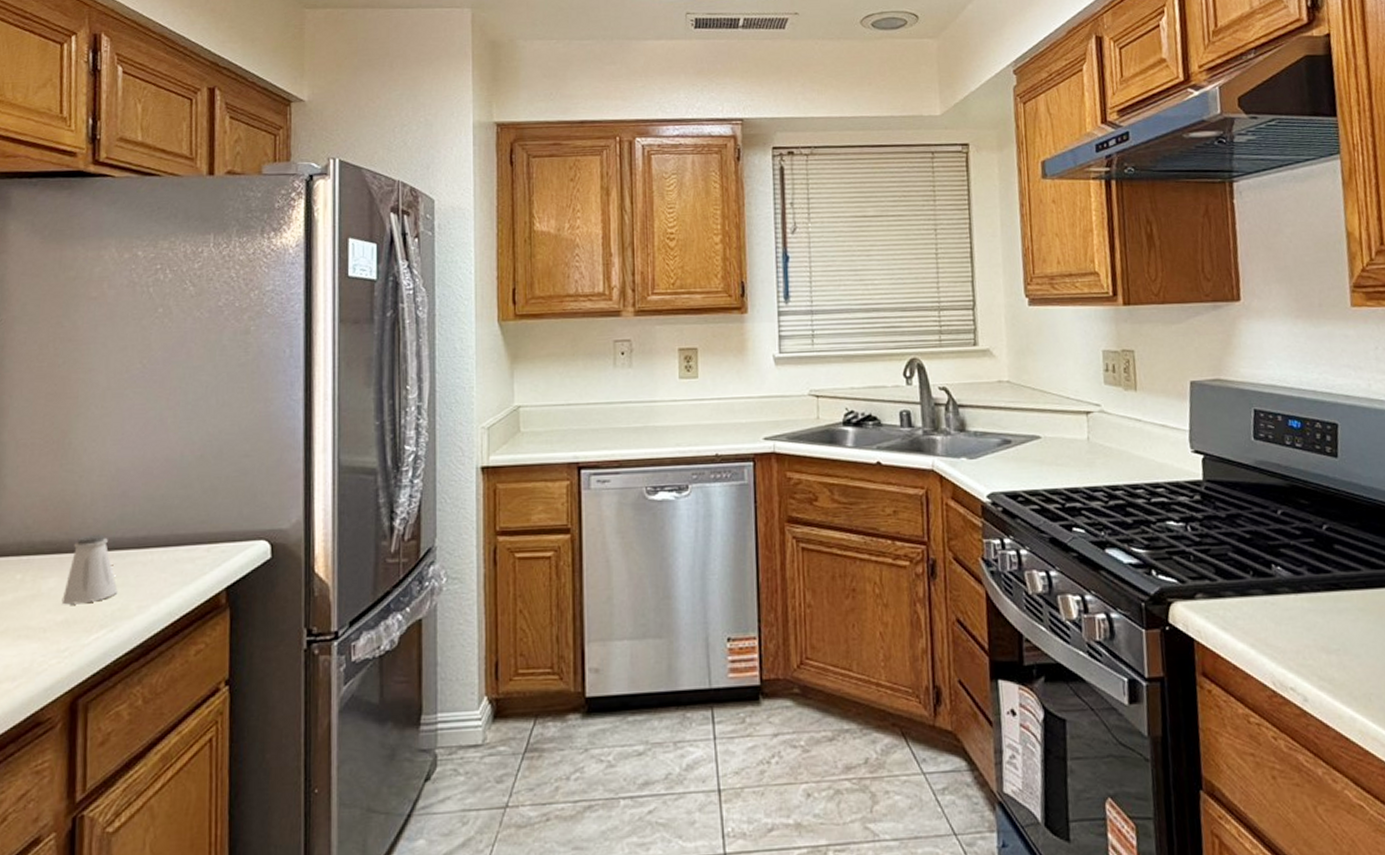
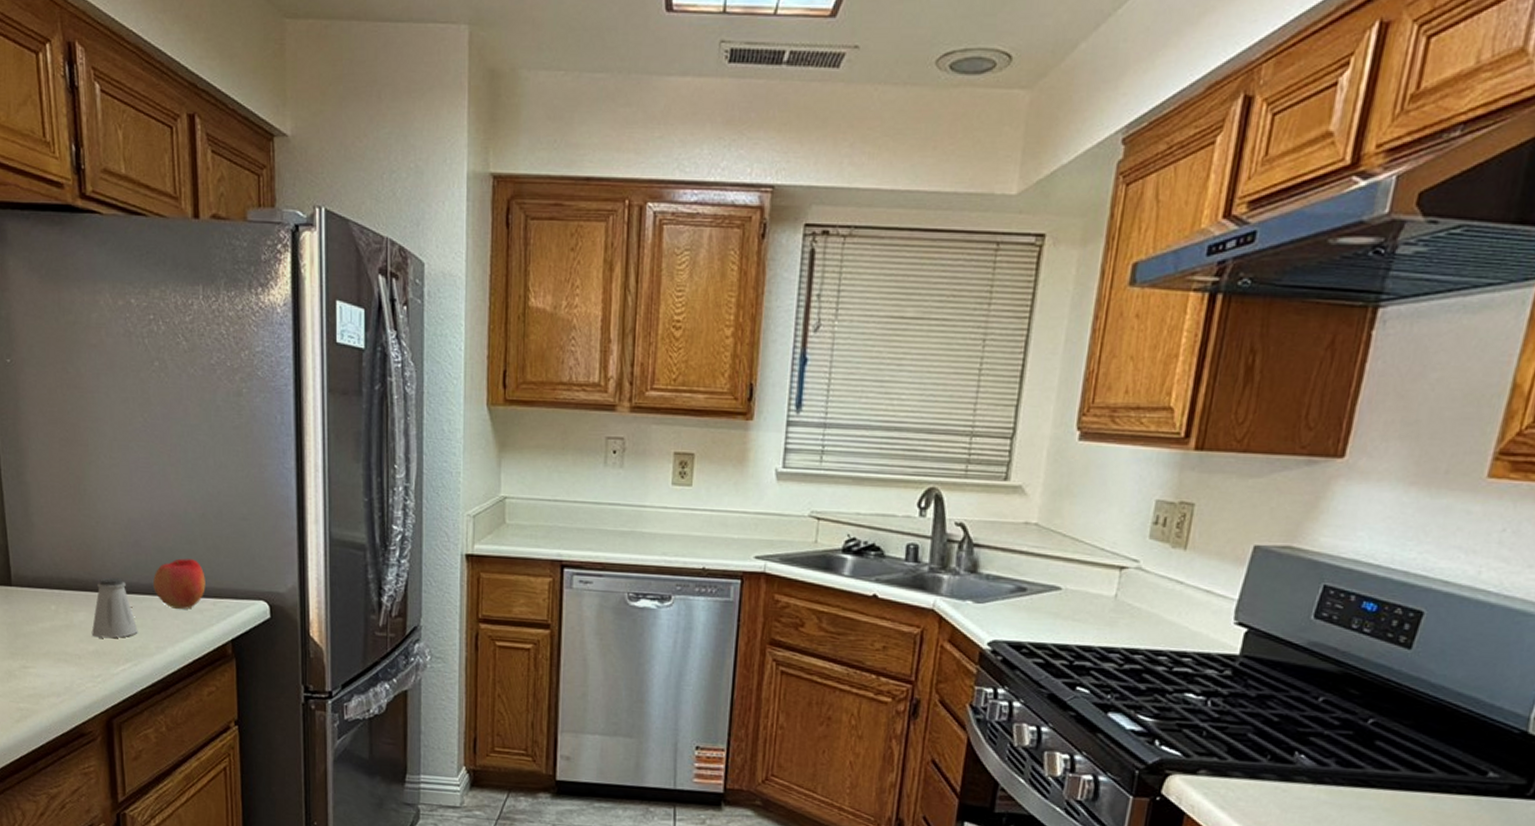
apple: none [140,504,200,561] -> present [153,558,206,609]

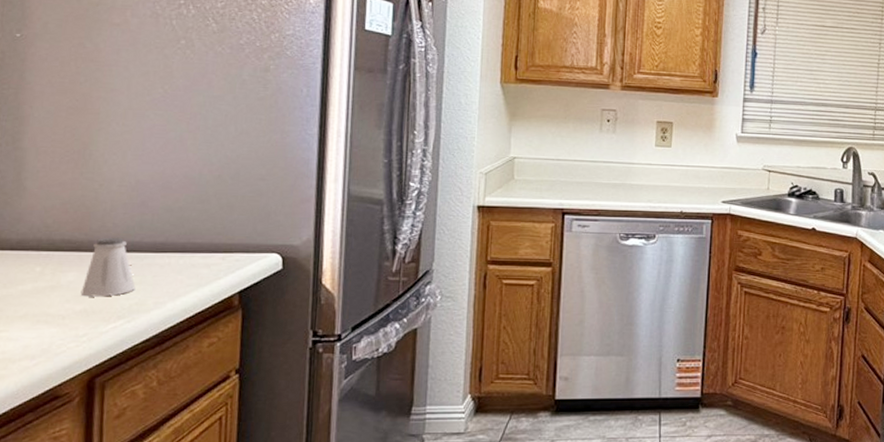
apple: present [153,558,206,609] -> none [158,217,216,265]

